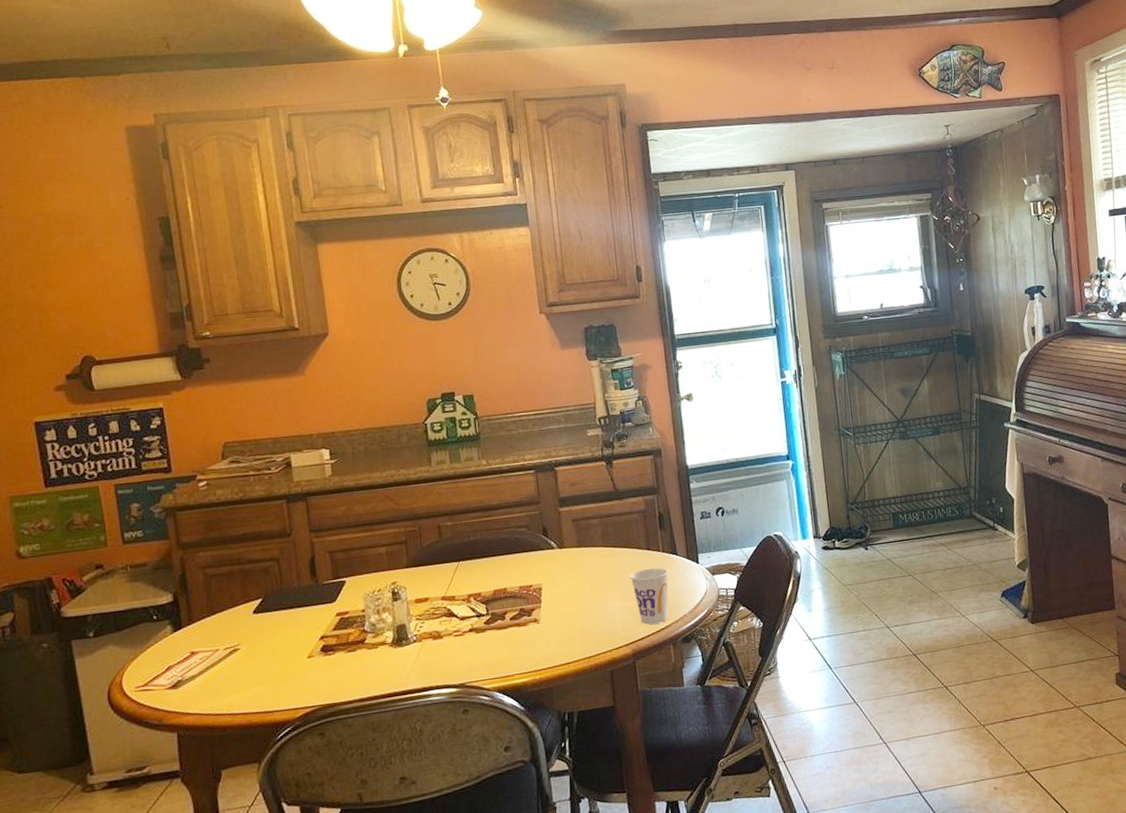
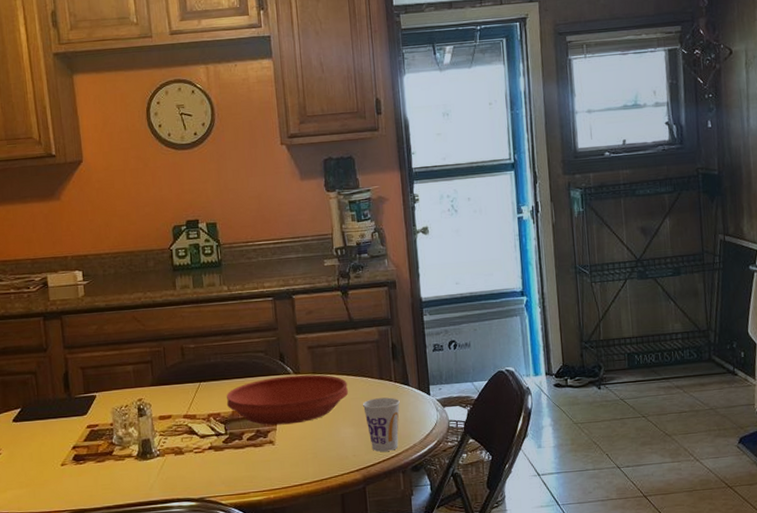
bowl: none [487,547,616,603] -> present [226,374,349,426]

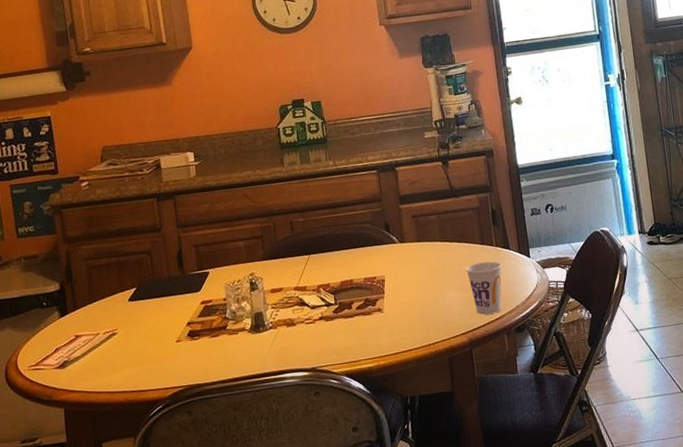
bowl: present [226,374,349,426] -> none [335,242,453,294]

